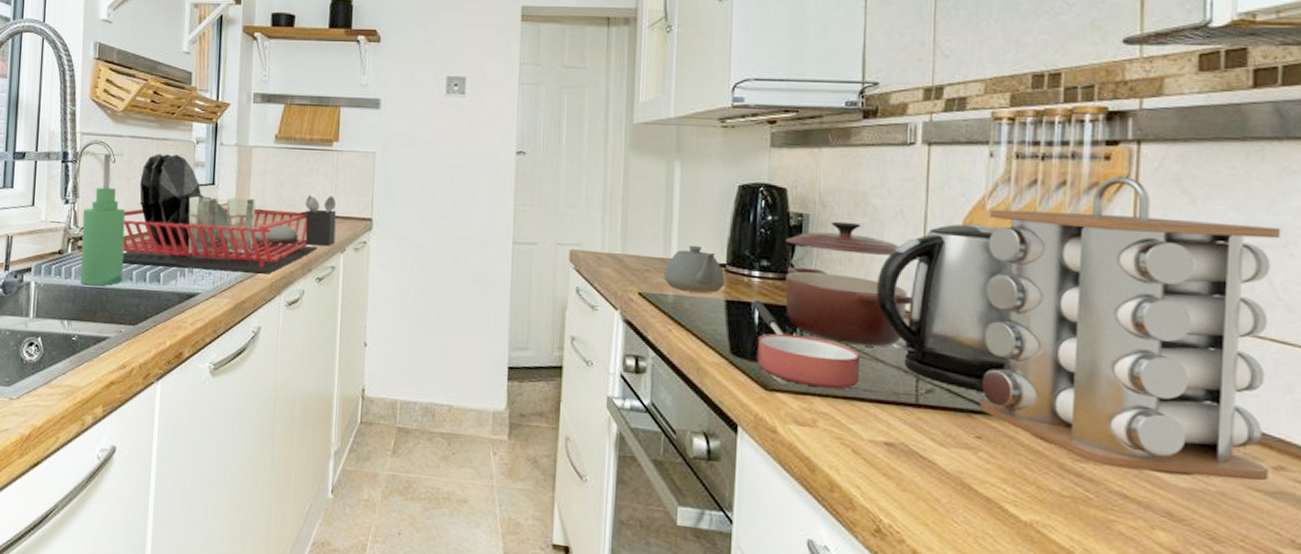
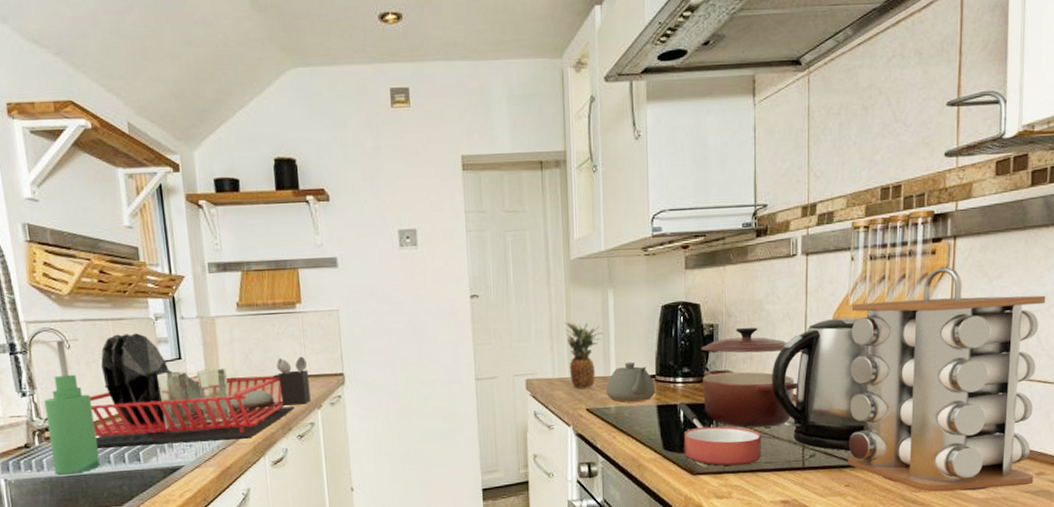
fruit: none [619,191,665,269] -> present [563,322,603,389]

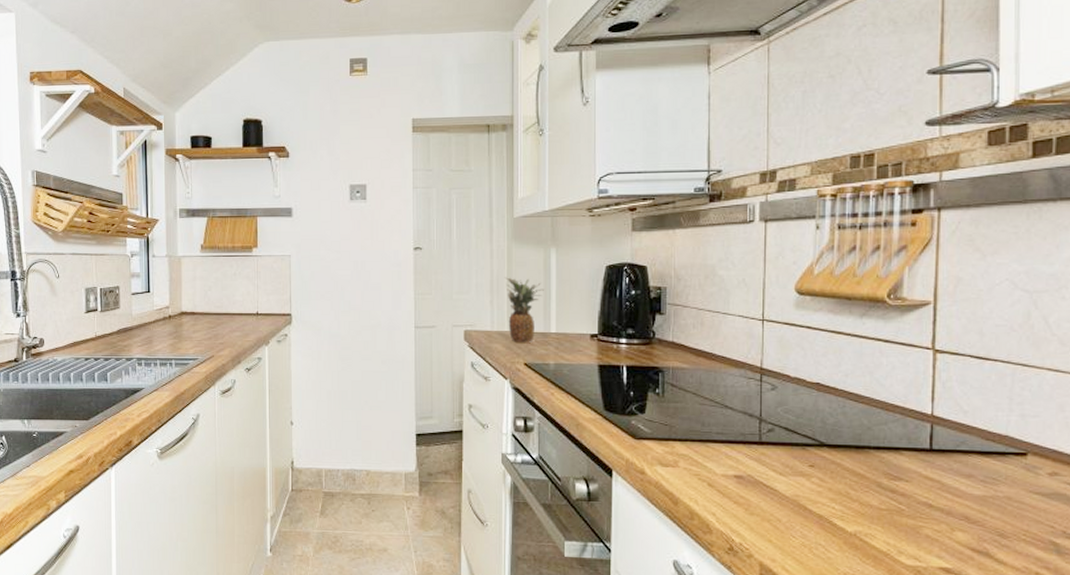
soap dispenser: present [42,339,101,475] -> none [34,270,74,388]
dish rack: present [90,333,311,448] -> none [71,267,260,368]
teapot: present [606,361,656,402] -> none [545,319,598,360]
frying pan: present [678,401,761,466] -> none [621,362,712,434]
saucepan: present [701,327,797,428] -> none [647,292,754,396]
kettle: present [771,317,867,452] -> none [724,287,835,429]
spice rack: present [847,267,1046,492] -> none [812,240,1055,486]

